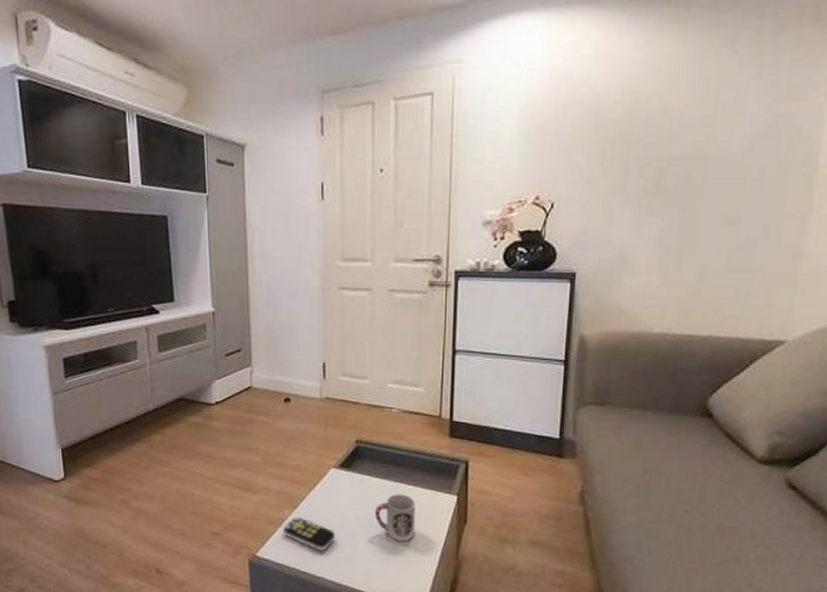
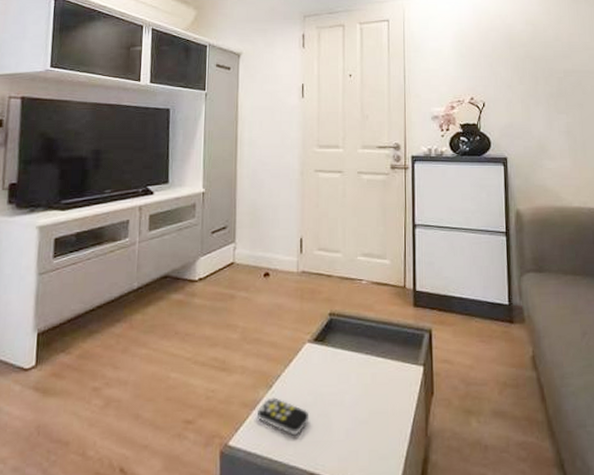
cup: present [374,494,416,541] -> none [347,367,386,419]

